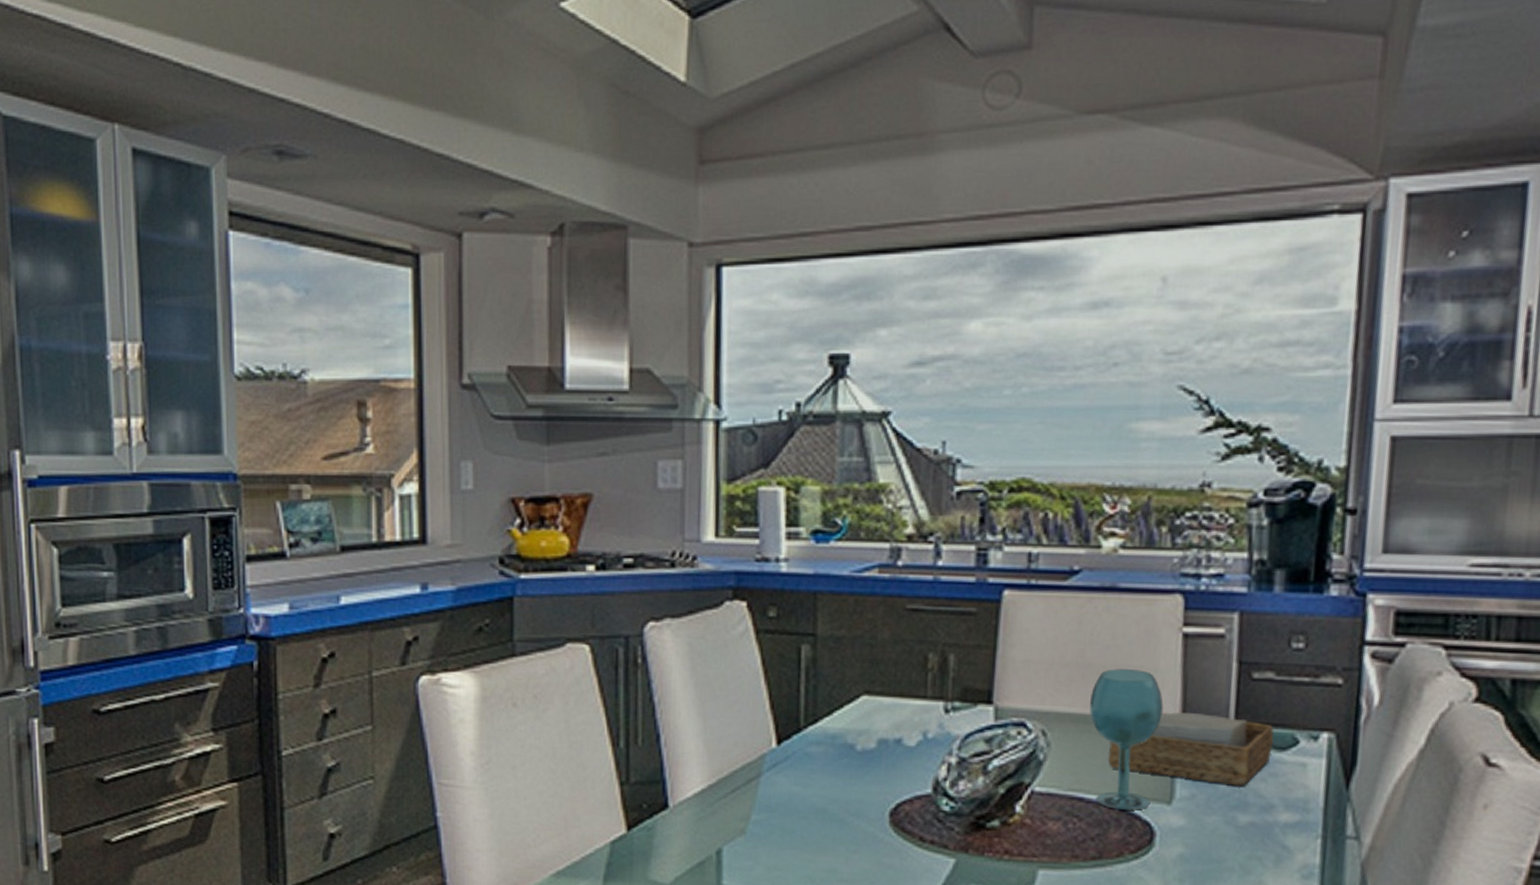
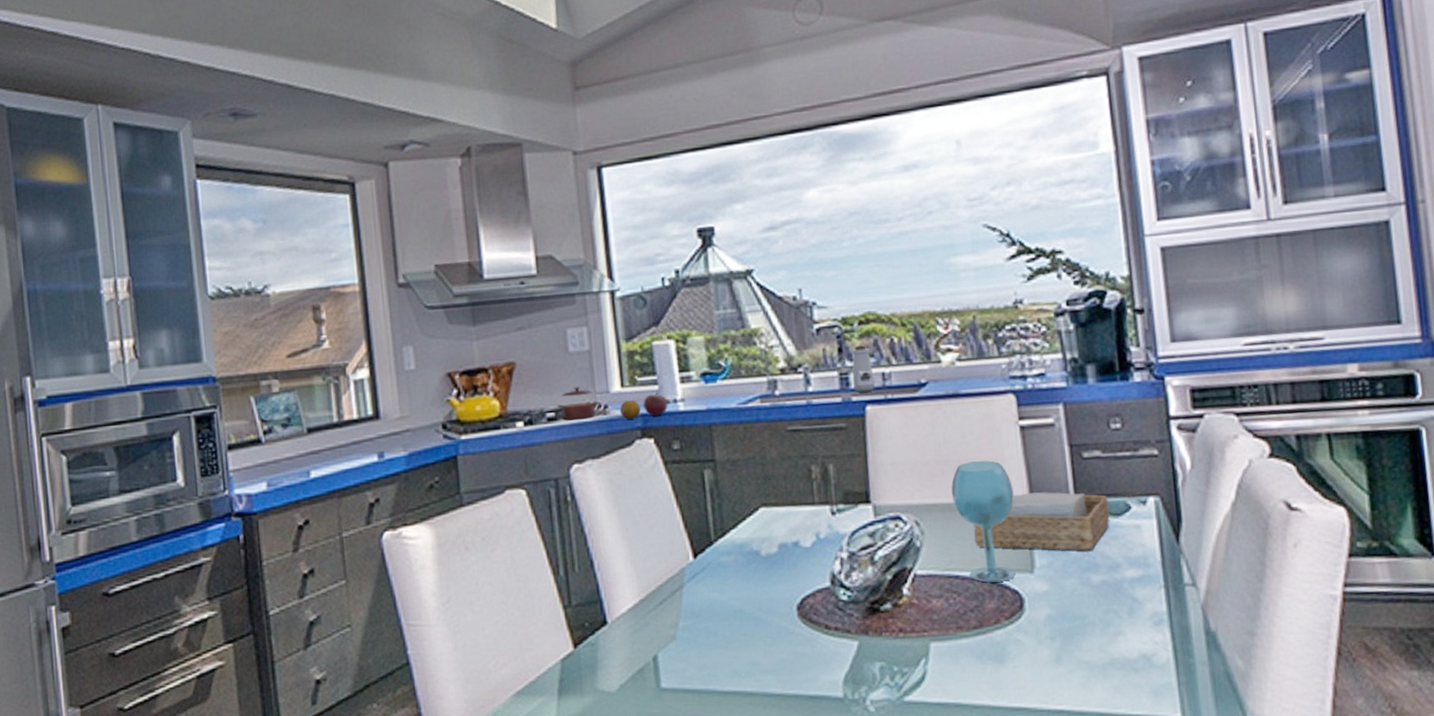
saucepan: none [636,530,689,570] -> present [557,386,601,421]
fruit: none [711,554,735,576] -> present [620,400,641,420]
fruit: none [739,548,769,576] -> present [643,392,668,416]
bottle: none [991,517,1018,574] -> present [851,345,875,393]

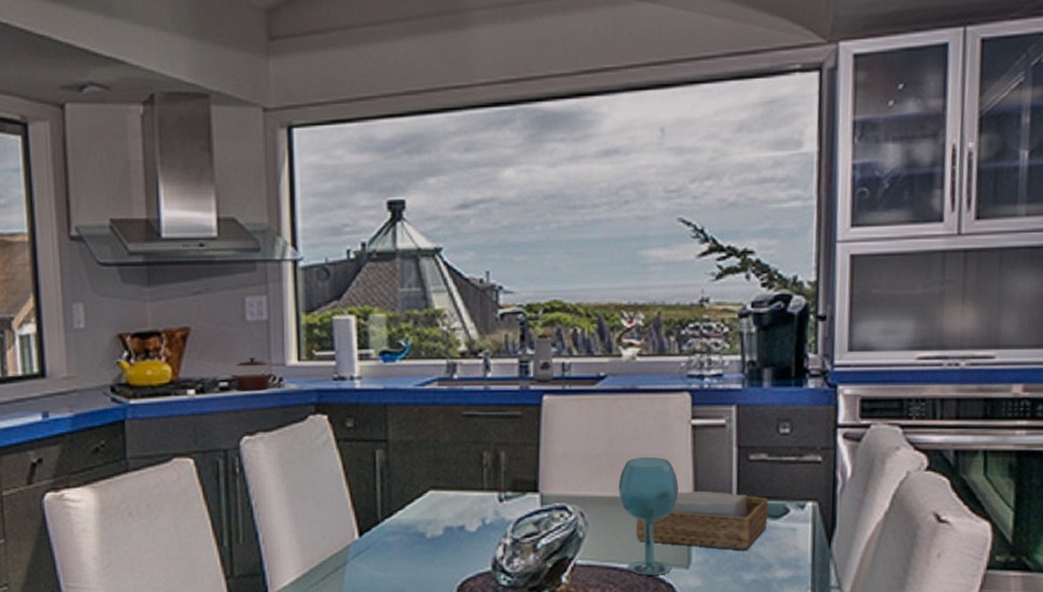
fruit: present [620,400,641,420] -> none [295,375,316,394]
fruit: present [643,392,668,416] -> none [319,368,345,393]

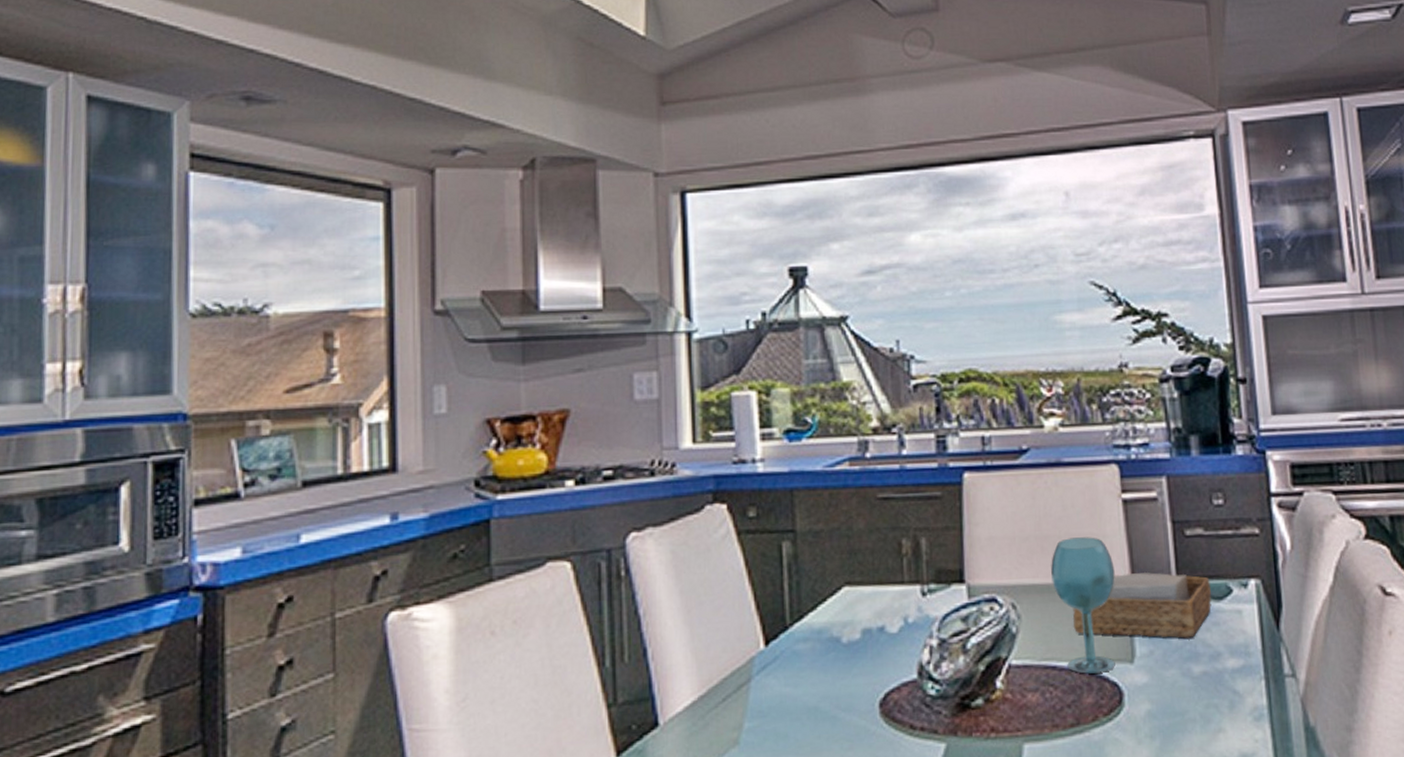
saucepan: present [230,356,276,391] -> none [615,440,668,480]
bottle: present [532,334,554,381] -> none [949,405,974,458]

